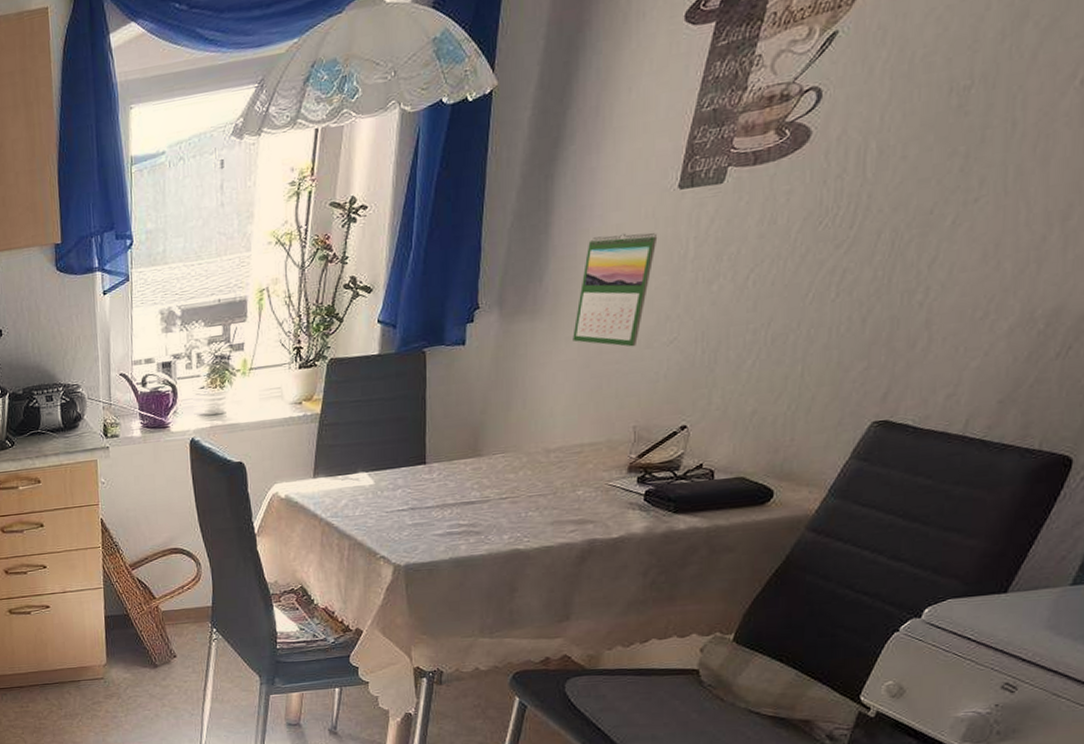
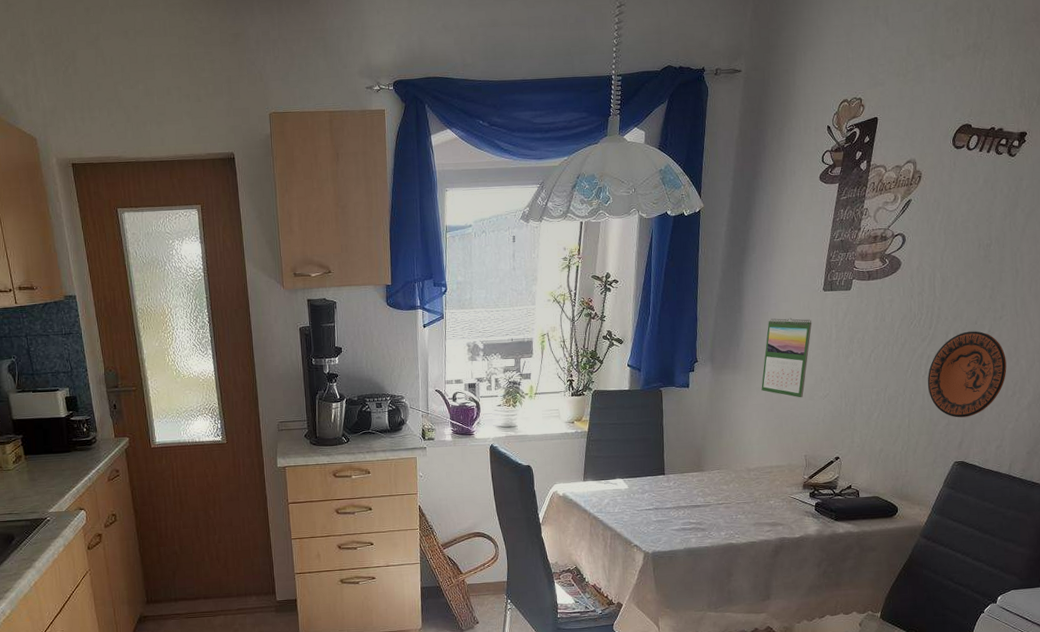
decorative plate: none [838,224,979,358] -> present [927,331,1007,418]

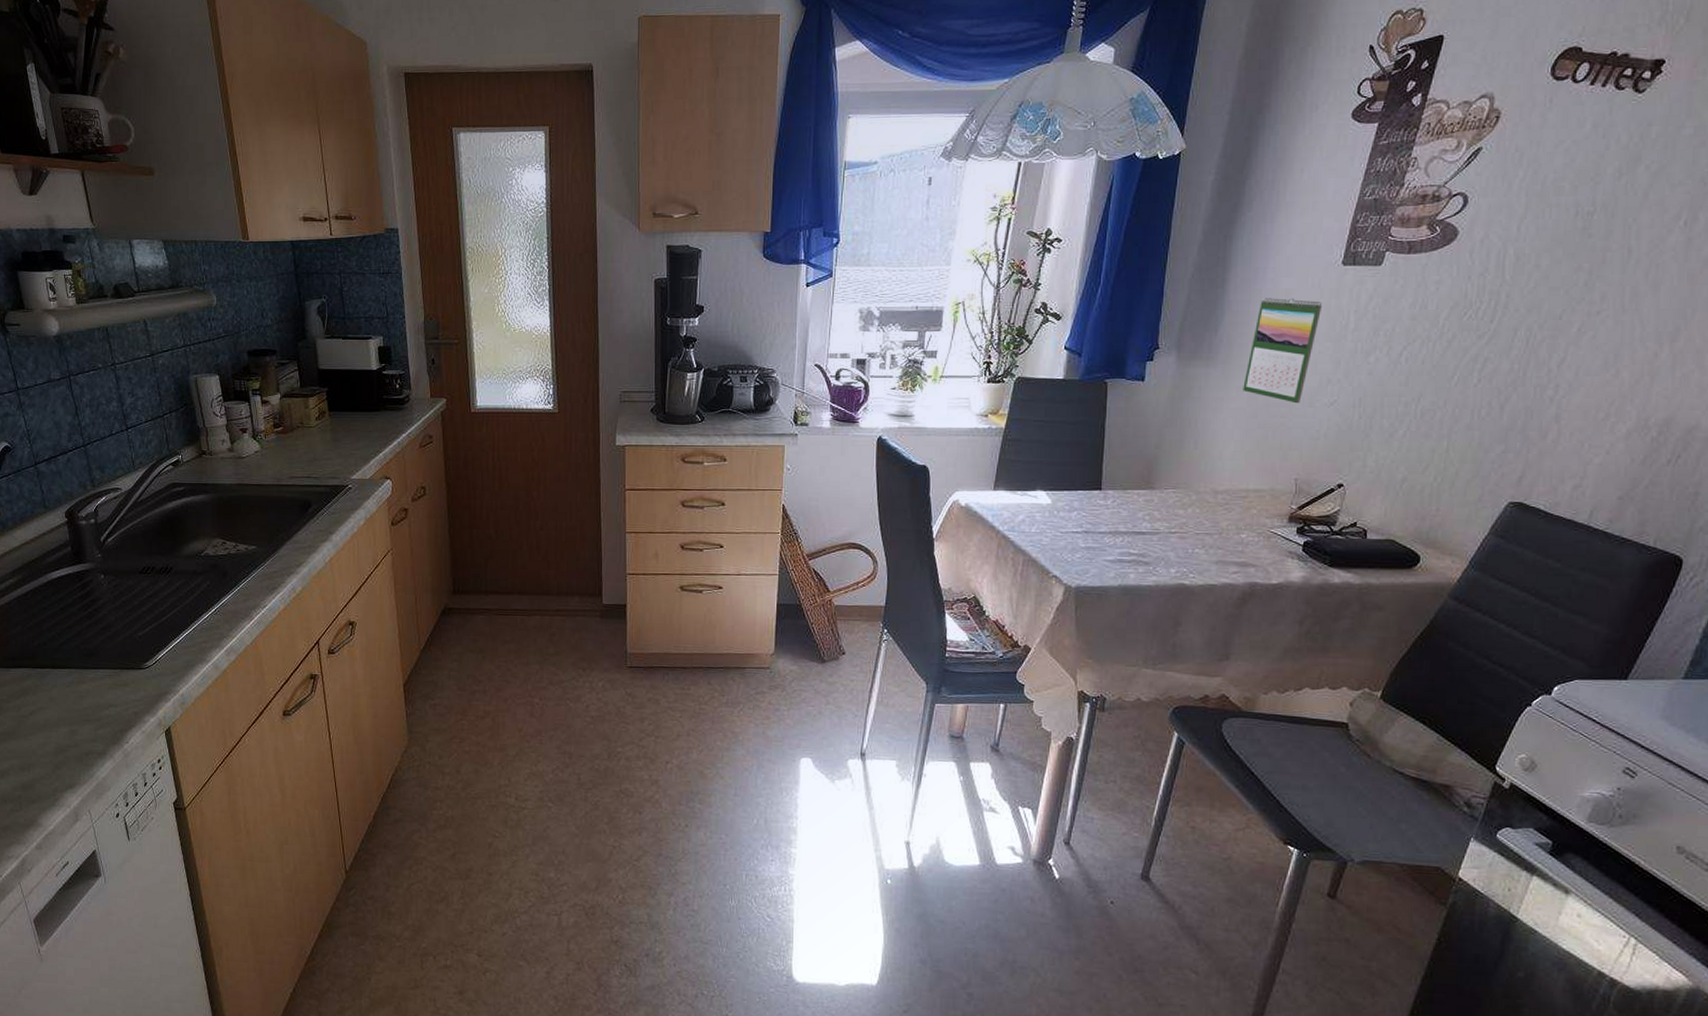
decorative plate: present [927,331,1007,418] -> none [1479,329,1601,444]

